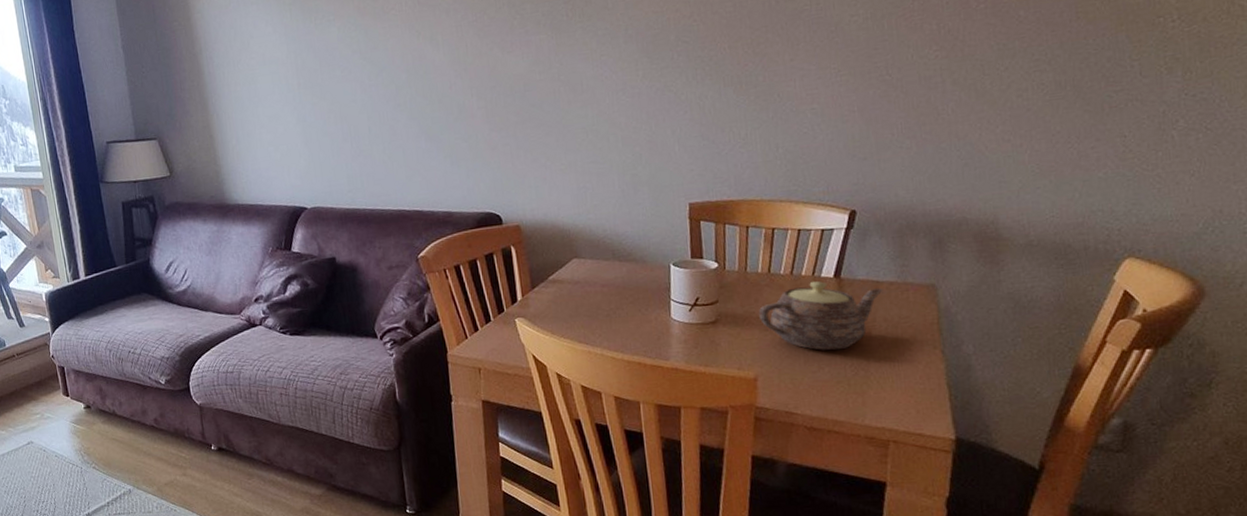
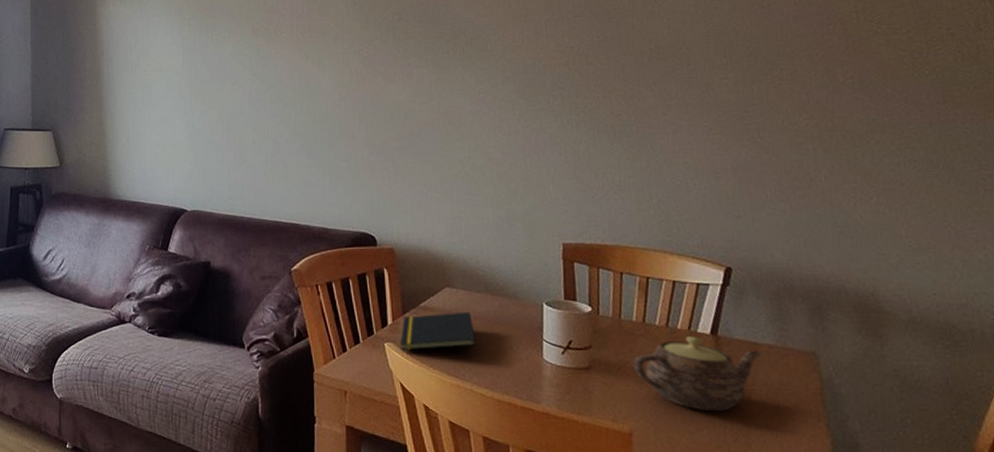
notepad: none [531,280,605,324] -> present [400,311,476,351]

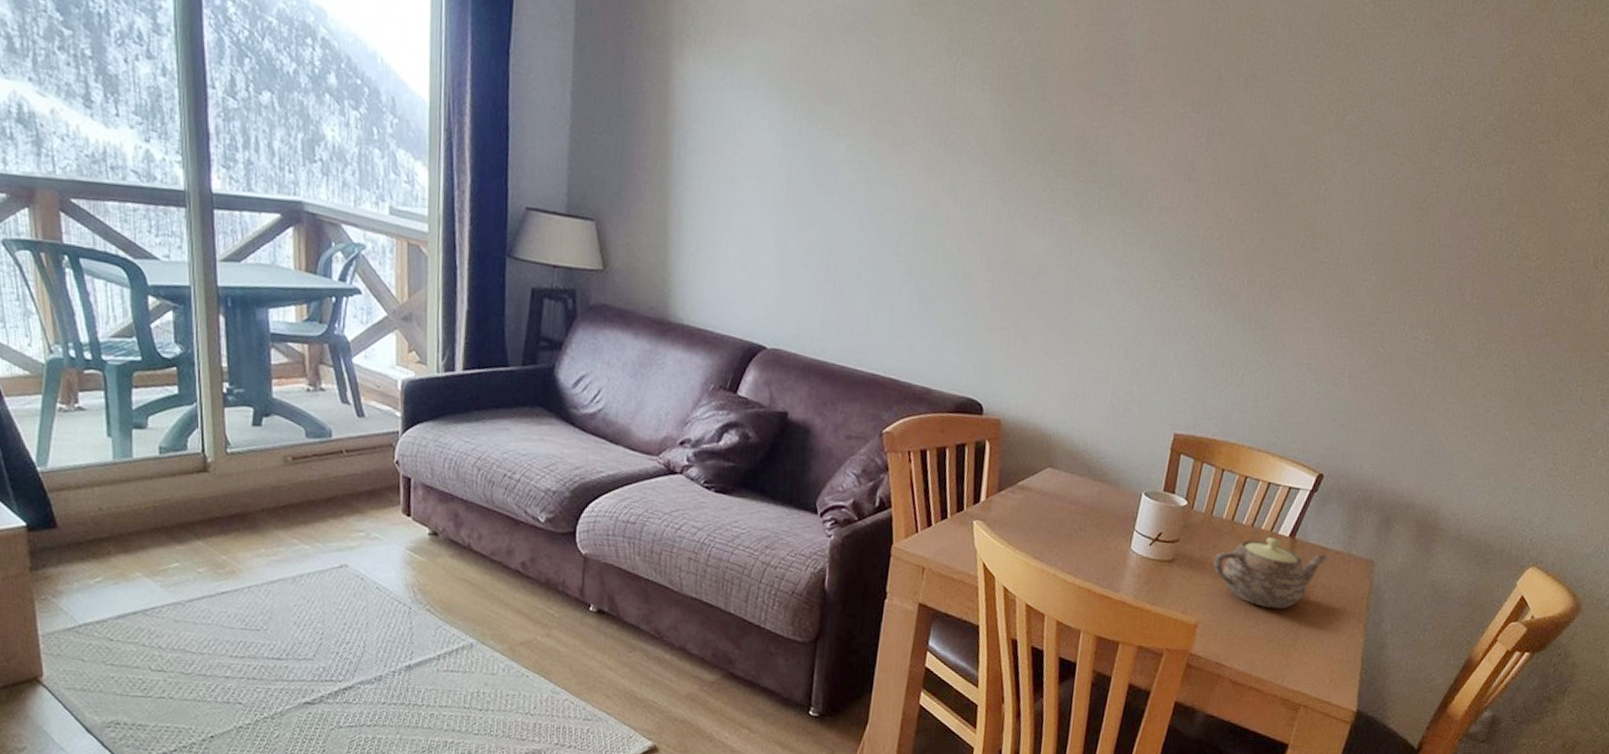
notepad: present [400,311,476,351] -> none [990,494,1069,531]

